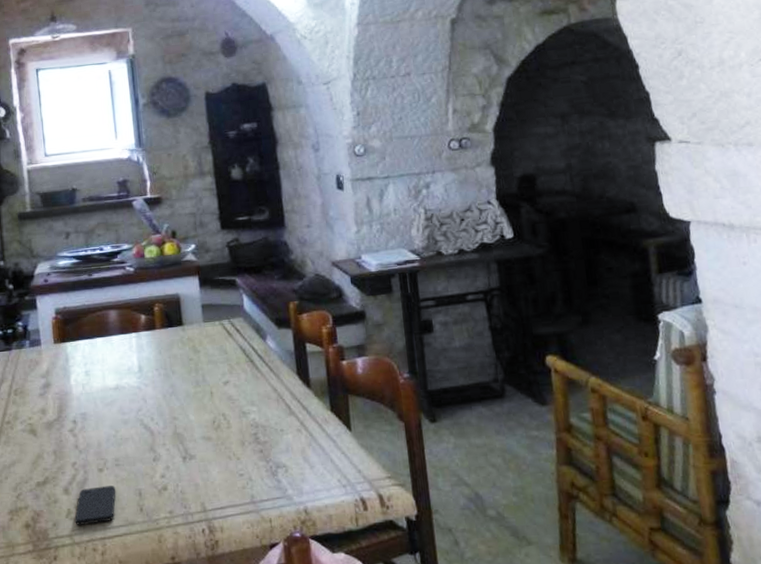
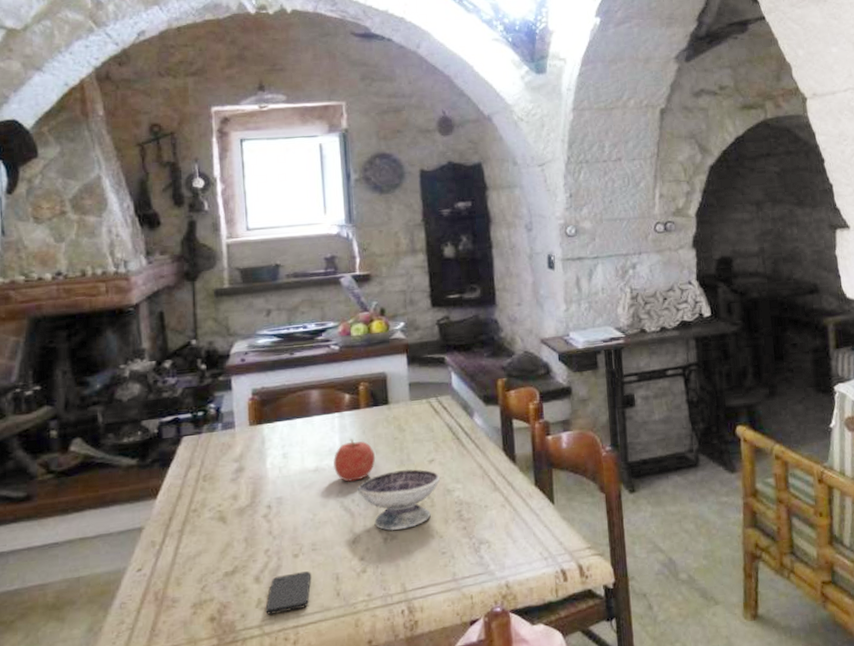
fruit: none [132,359,172,401] -> present [333,439,376,482]
bowl: none [155,390,235,450] -> present [357,469,440,531]

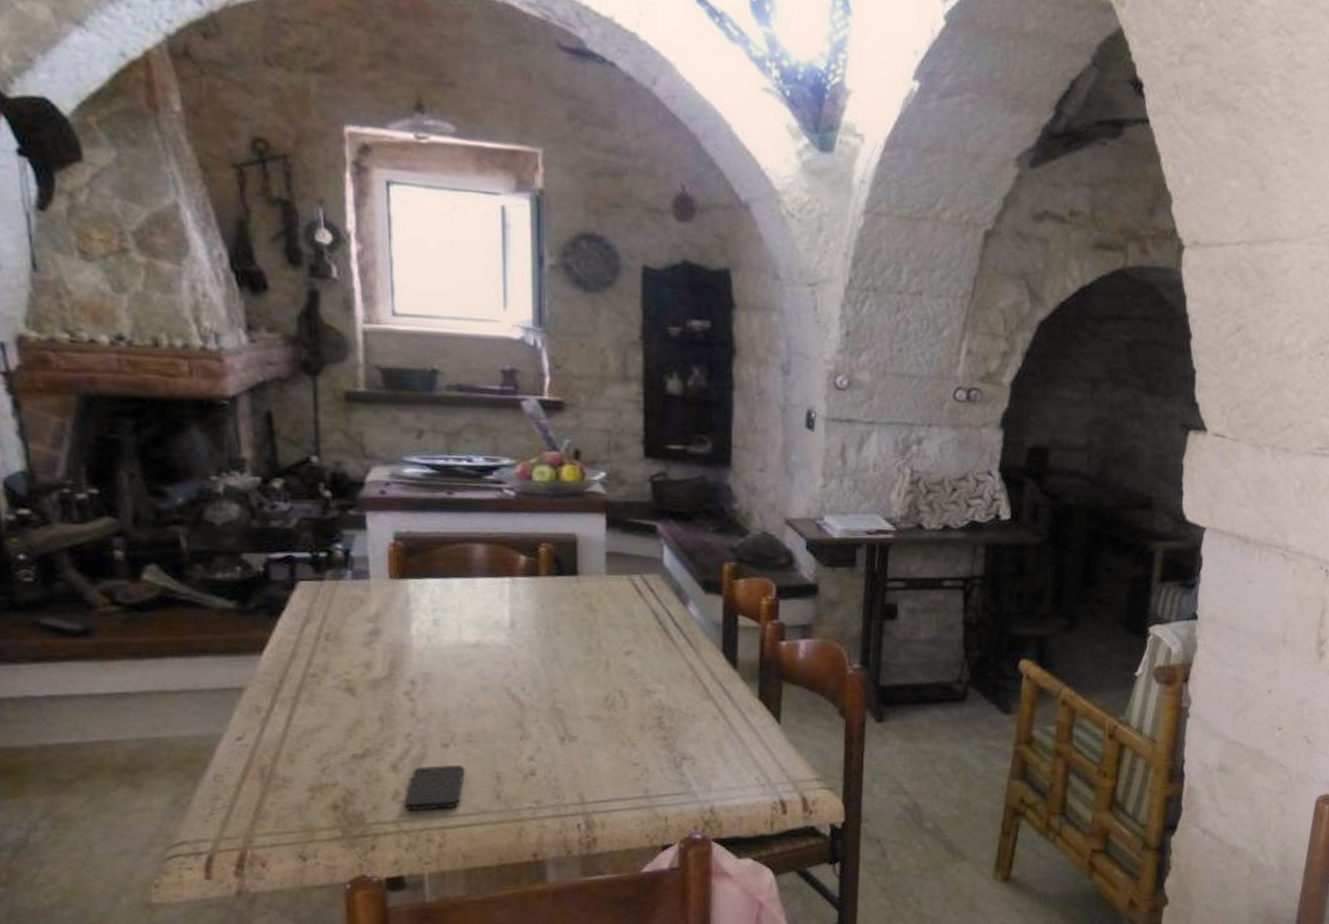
fruit: present [333,439,376,482] -> none [499,612,556,665]
bowl: present [357,469,440,531] -> none [529,658,637,730]

